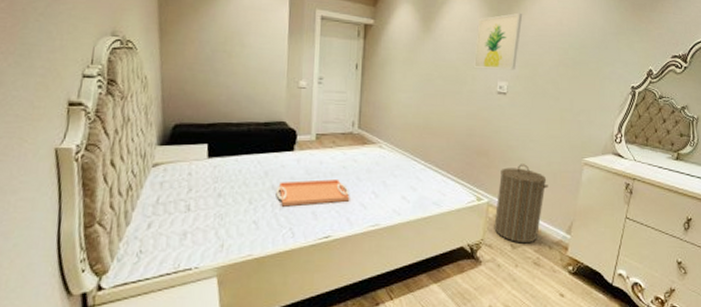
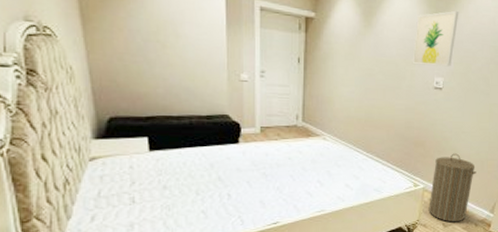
serving tray: present [276,179,350,207] -> none [223,170,297,197]

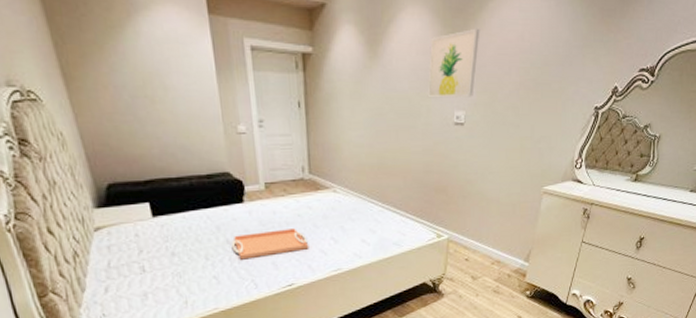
serving tray: none [223,170,297,197] -> present [231,228,309,260]
laundry hamper: present [428,153,477,223] -> none [455,197,508,275]

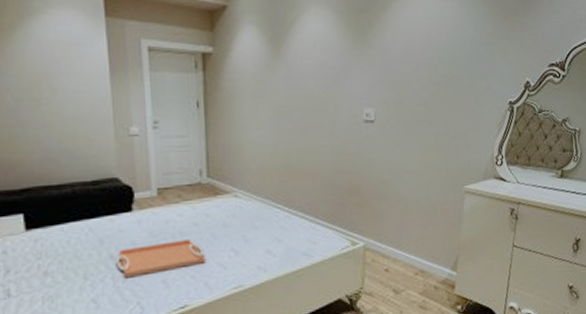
wall art: present [427,28,480,98] -> none [333,27,385,96]

